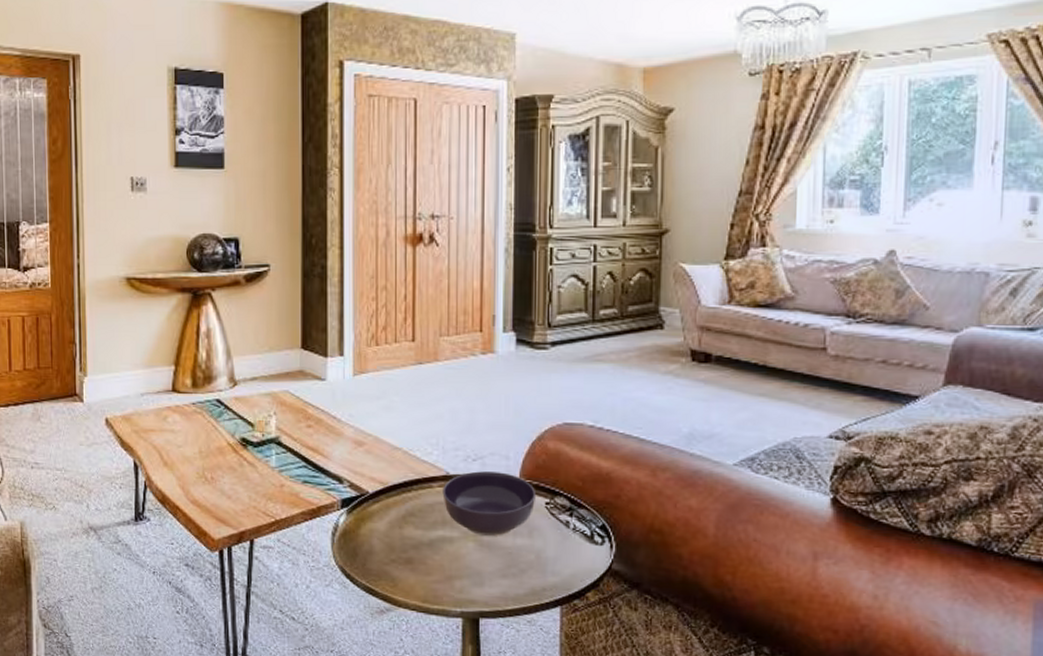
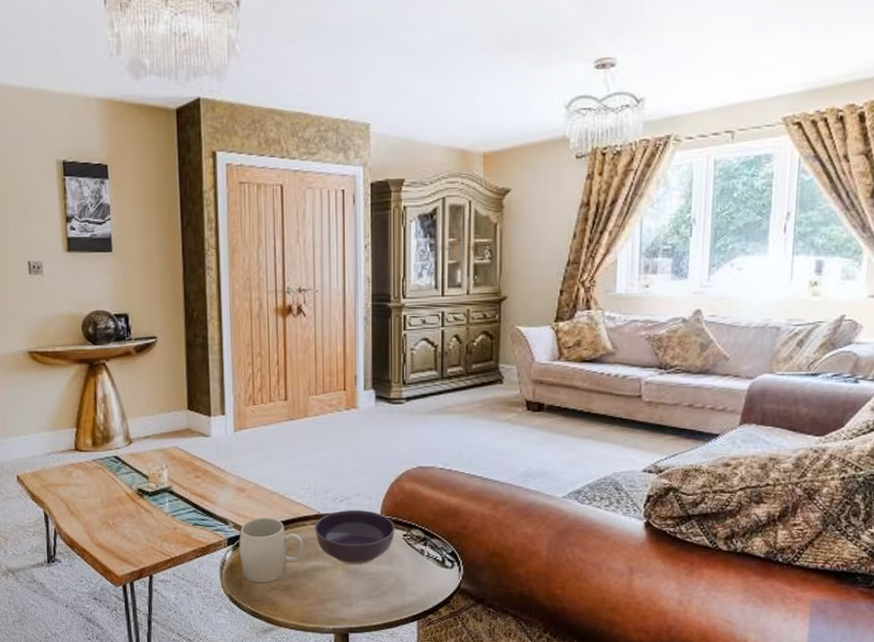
mug: none [355,477,430,554] -> present [239,518,304,583]

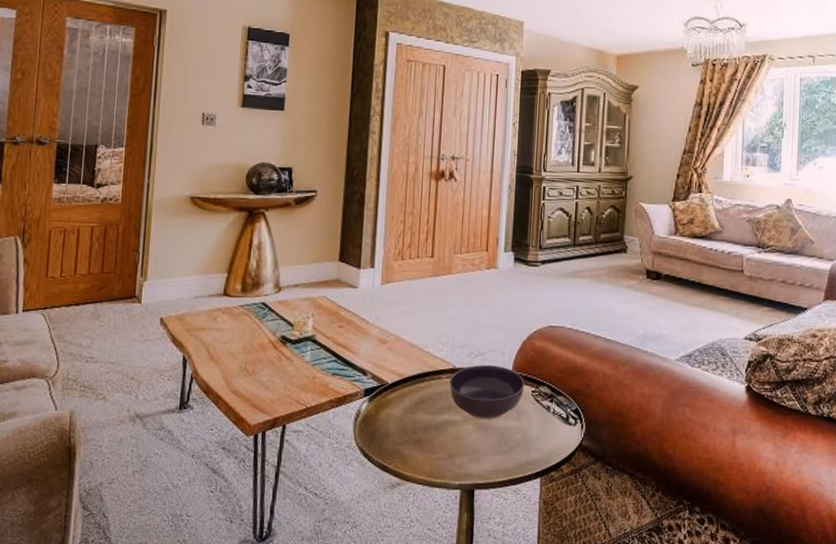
mug: present [239,518,304,583] -> none [375,370,438,436]

